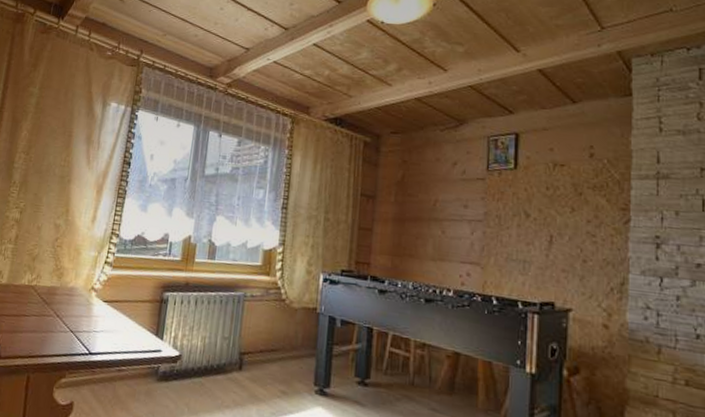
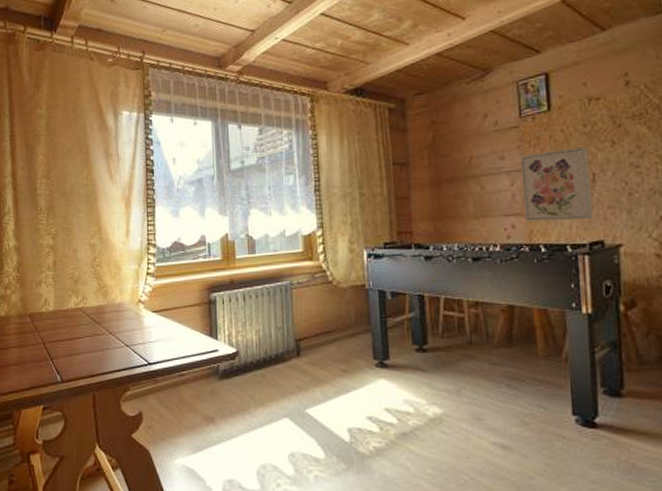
wall art: none [481,207,548,280] -> present [521,146,594,221]

